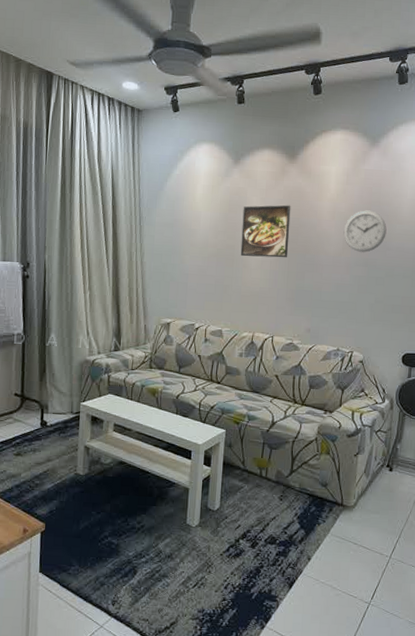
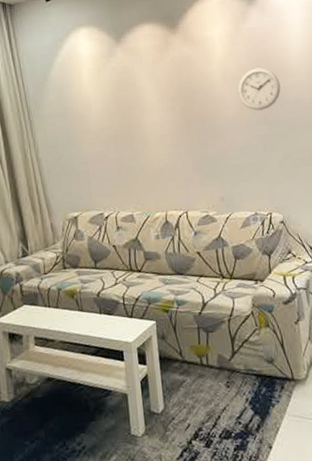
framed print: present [240,204,291,258] -> none [133,75,187,135]

